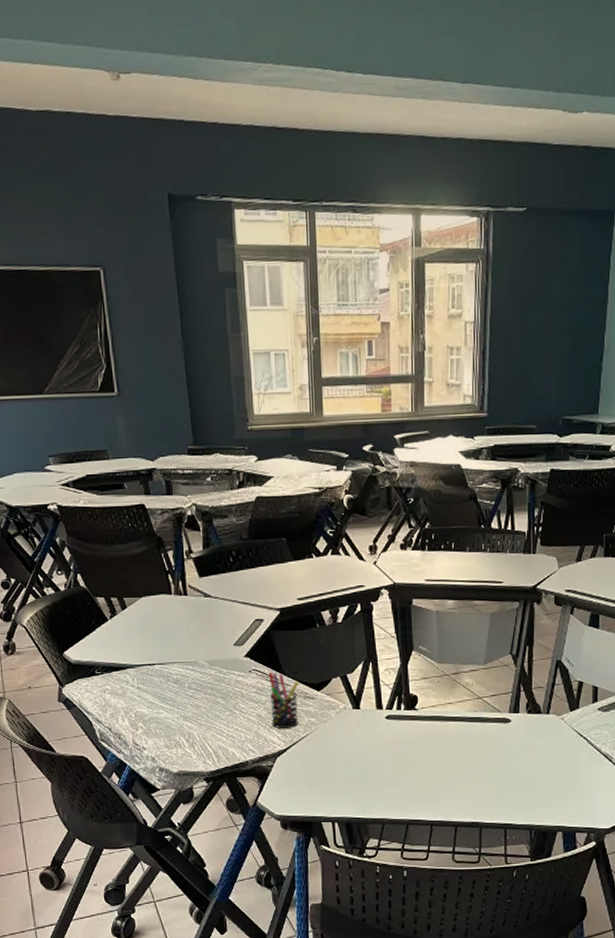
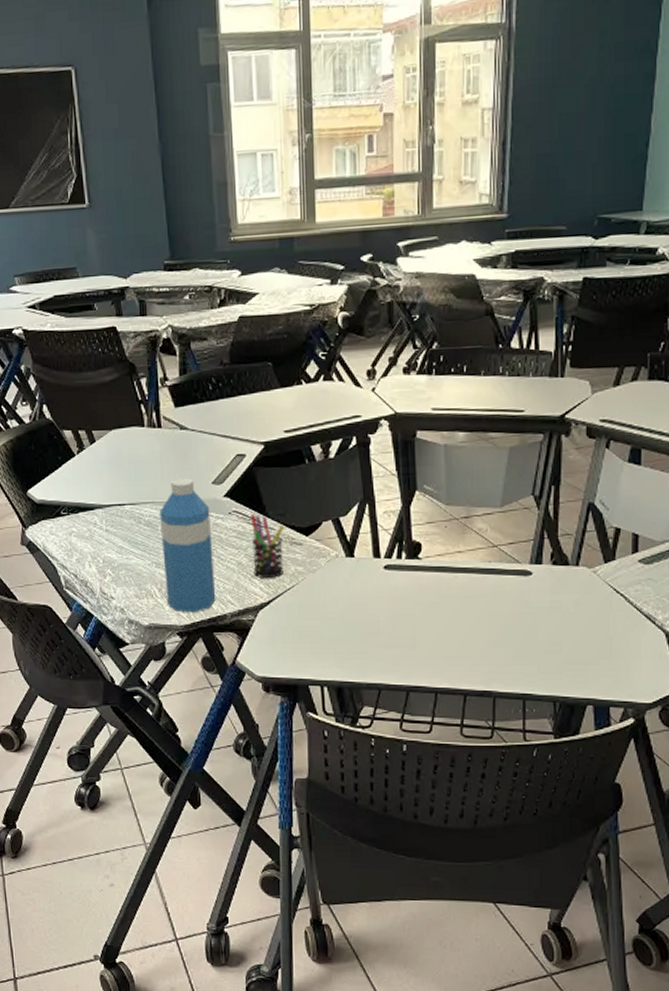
water bottle: none [186,640,239,761] -> present [159,478,216,613]

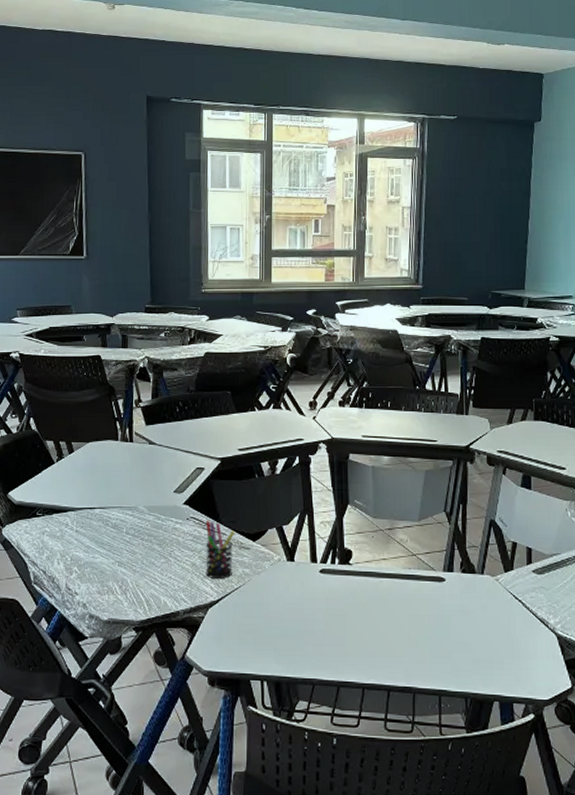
water bottle: present [159,478,216,613] -> none [125,486,171,609]

